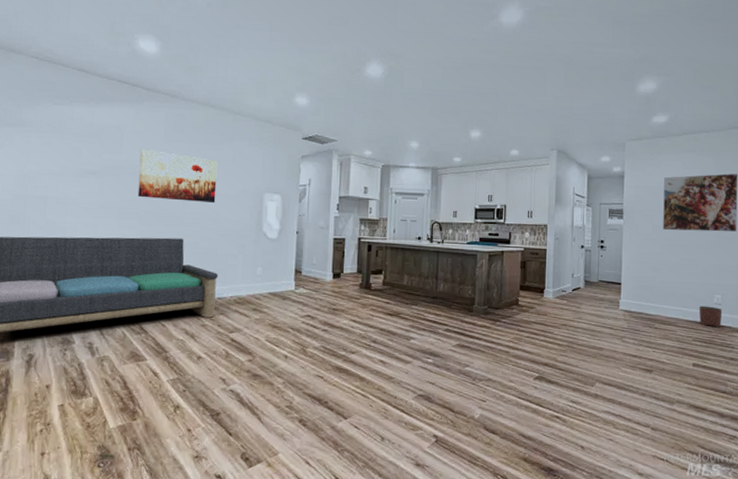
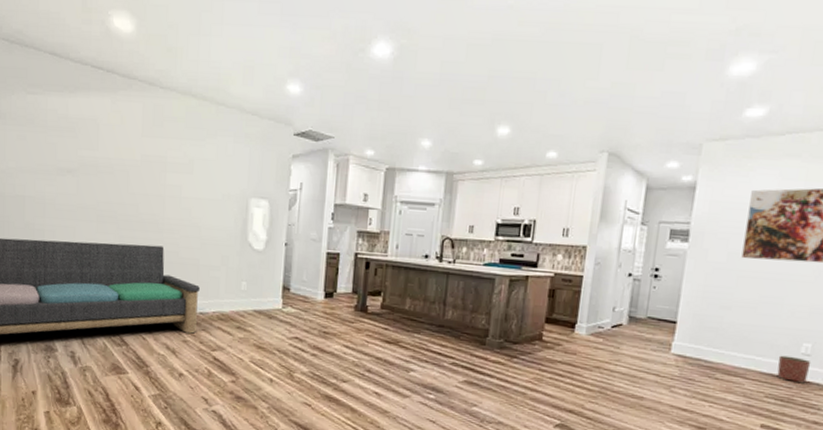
wall art: present [138,148,218,204] -> none [115,144,199,208]

